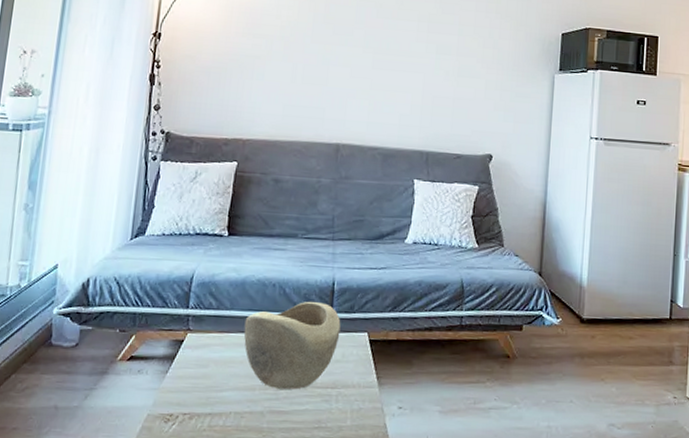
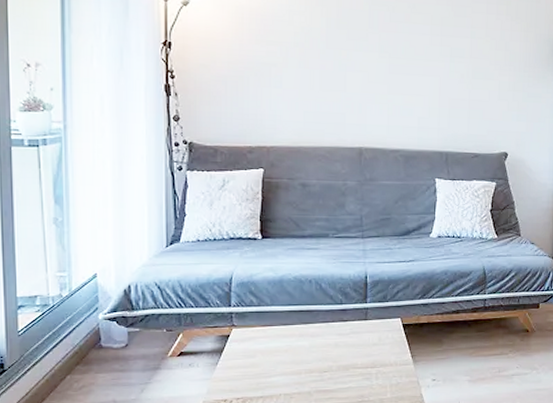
decorative bowl: present [243,301,341,390] -> none [285,293,376,371]

